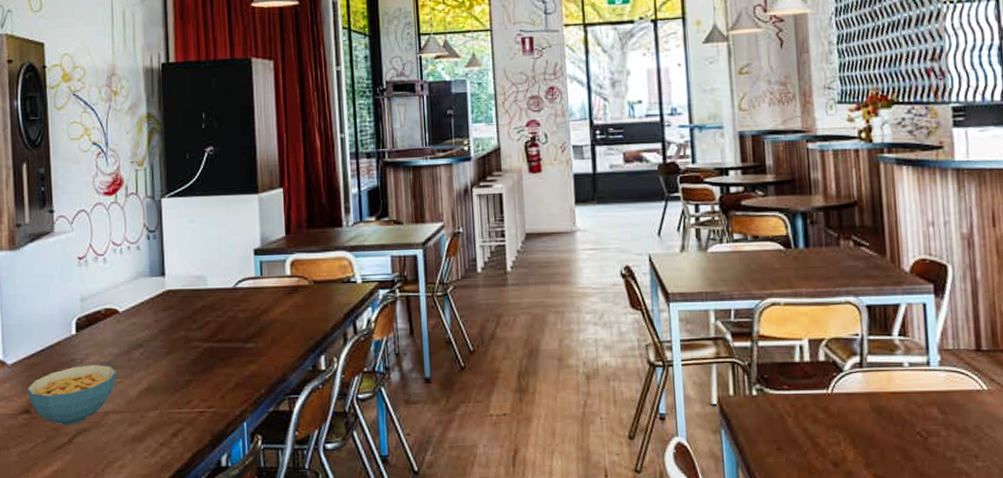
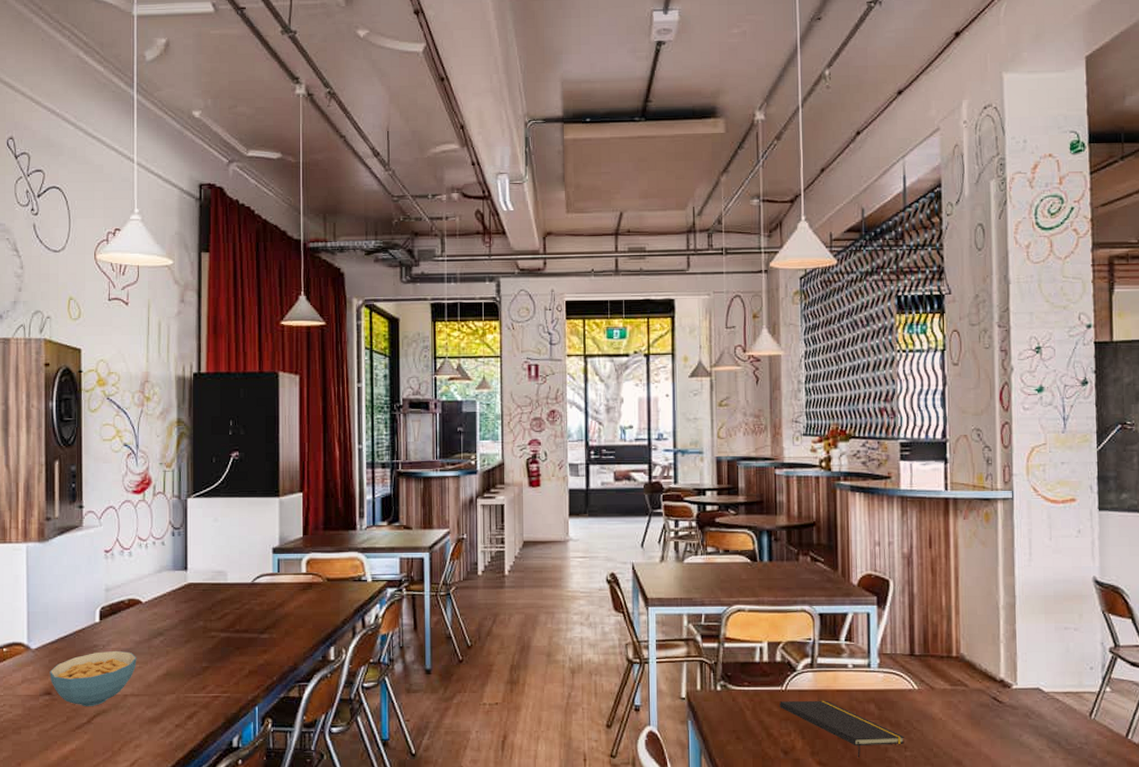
notepad: none [825,404,975,469] -> present [780,700,904,757]

